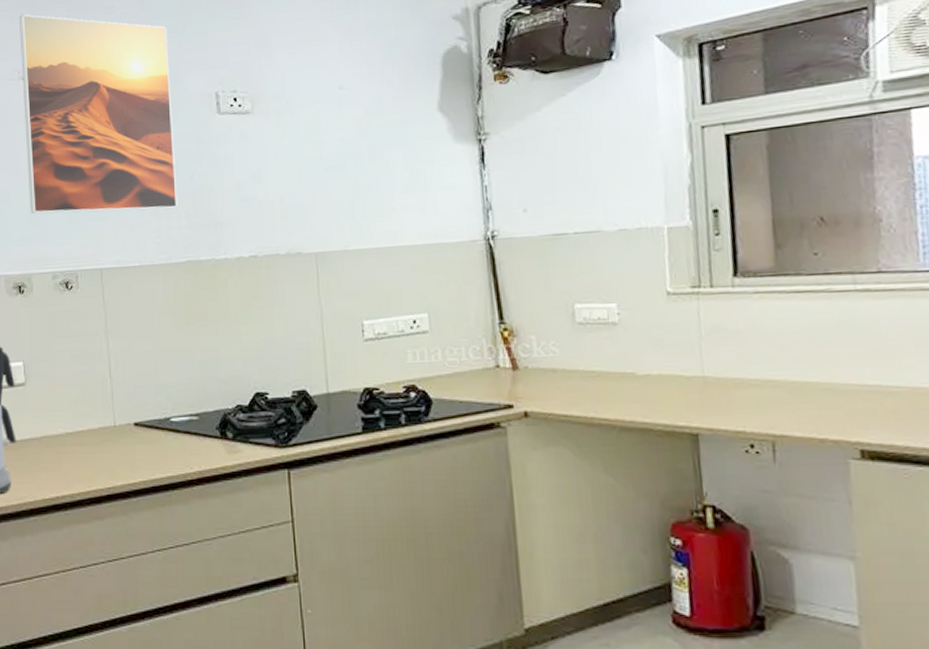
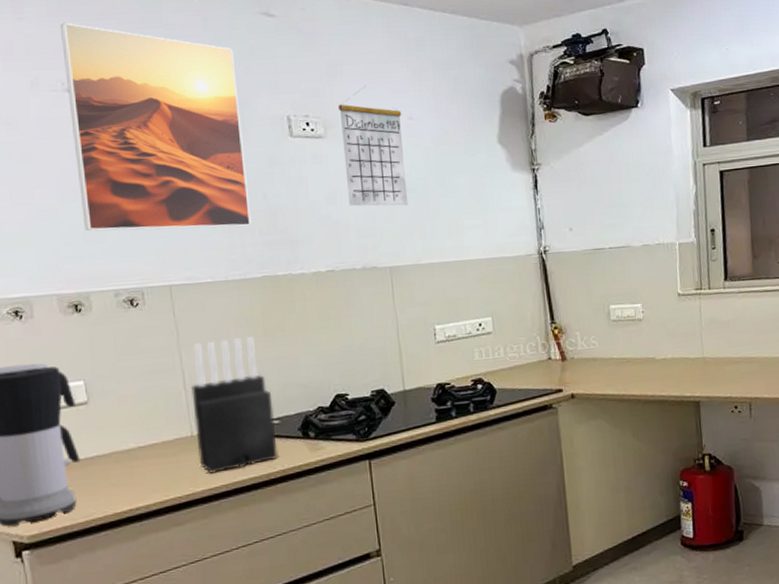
knife block: none [116,323,196,469] -> present [191,335,278,475]
calendar: none [265,54,337,186] -> present [337,85,409,207]

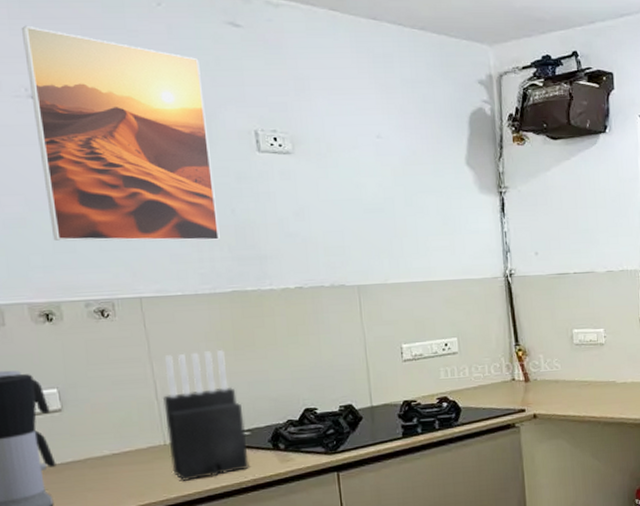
calendar: present [337,85,409,207] -> none [305,101,376,225]

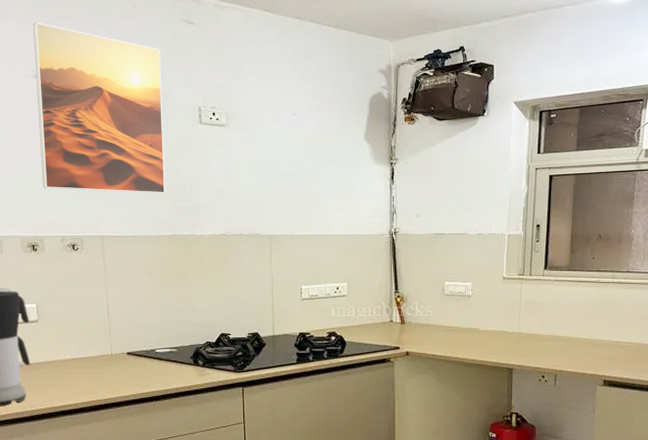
knife block: present [163,349,249,482] -> none [113,281,174,386]

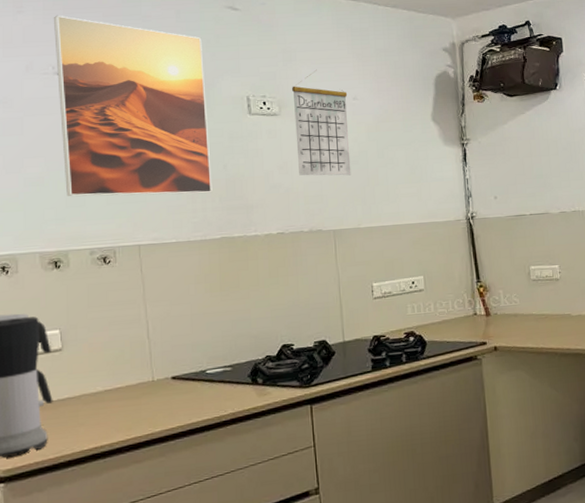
calendar: none [238,84,289,186] -> present [291,69,351,176]

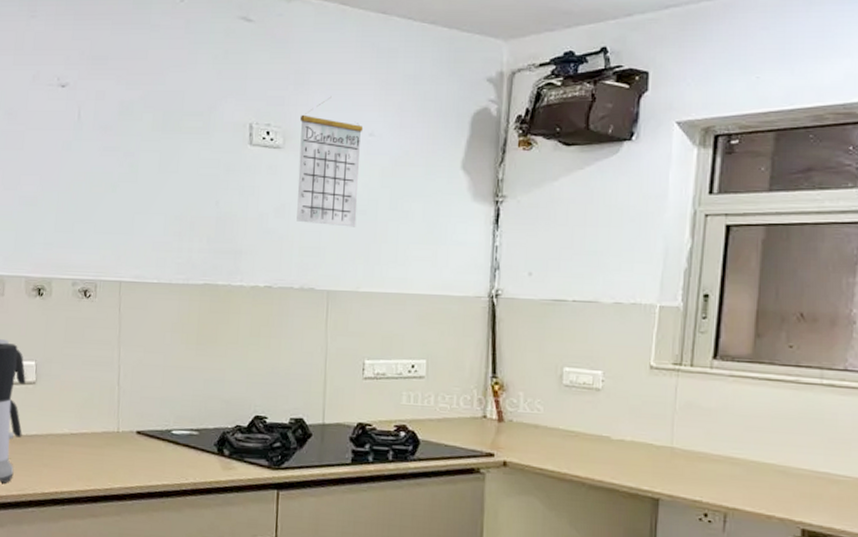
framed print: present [54,15,212,197] -> none [56,21,209,232]

